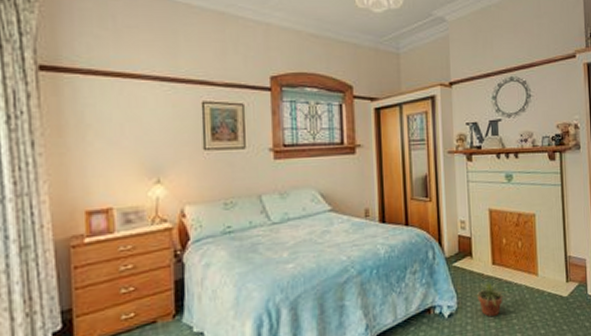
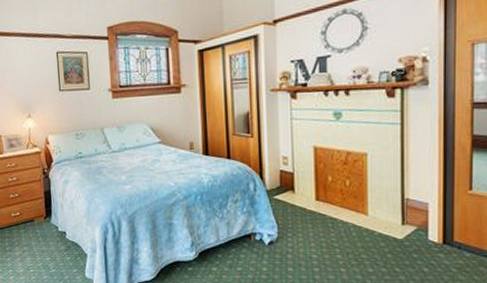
potted plant: present [472,280,508,317] -> none [293,215,333,250]

